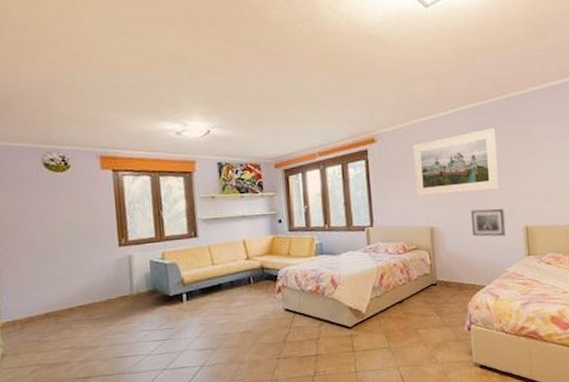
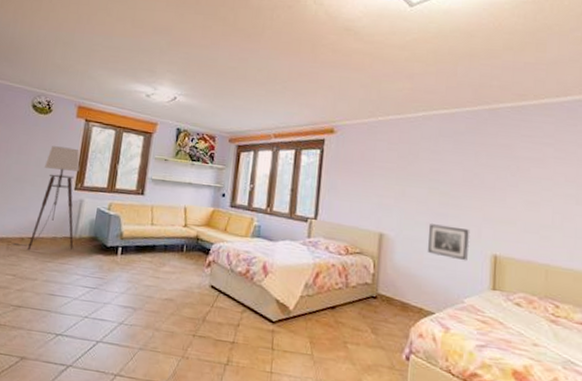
floor lamp: none [61,203,133,320] -> present [12,146,80,251]
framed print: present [413,128,500,197] -> none [369,138,471,207]

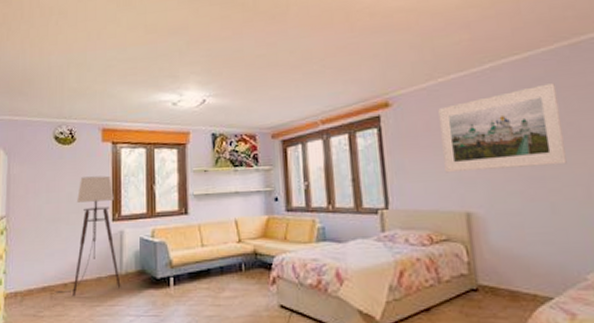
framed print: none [369,138,471,207] -> present [438,83,567,173]
wall art: present [428,224,470,261] -> none [525,190,581,229]

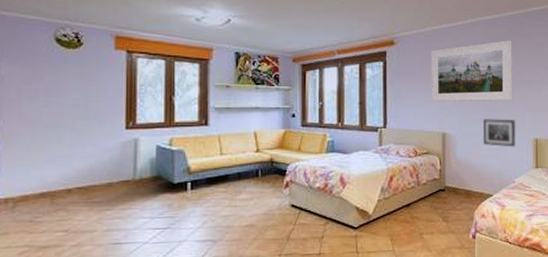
floor lamp: present [56,175,121,297] -> none [57,83,134,202]
wall art: none [525,190,581,229] -> present [484,119,516,147]

